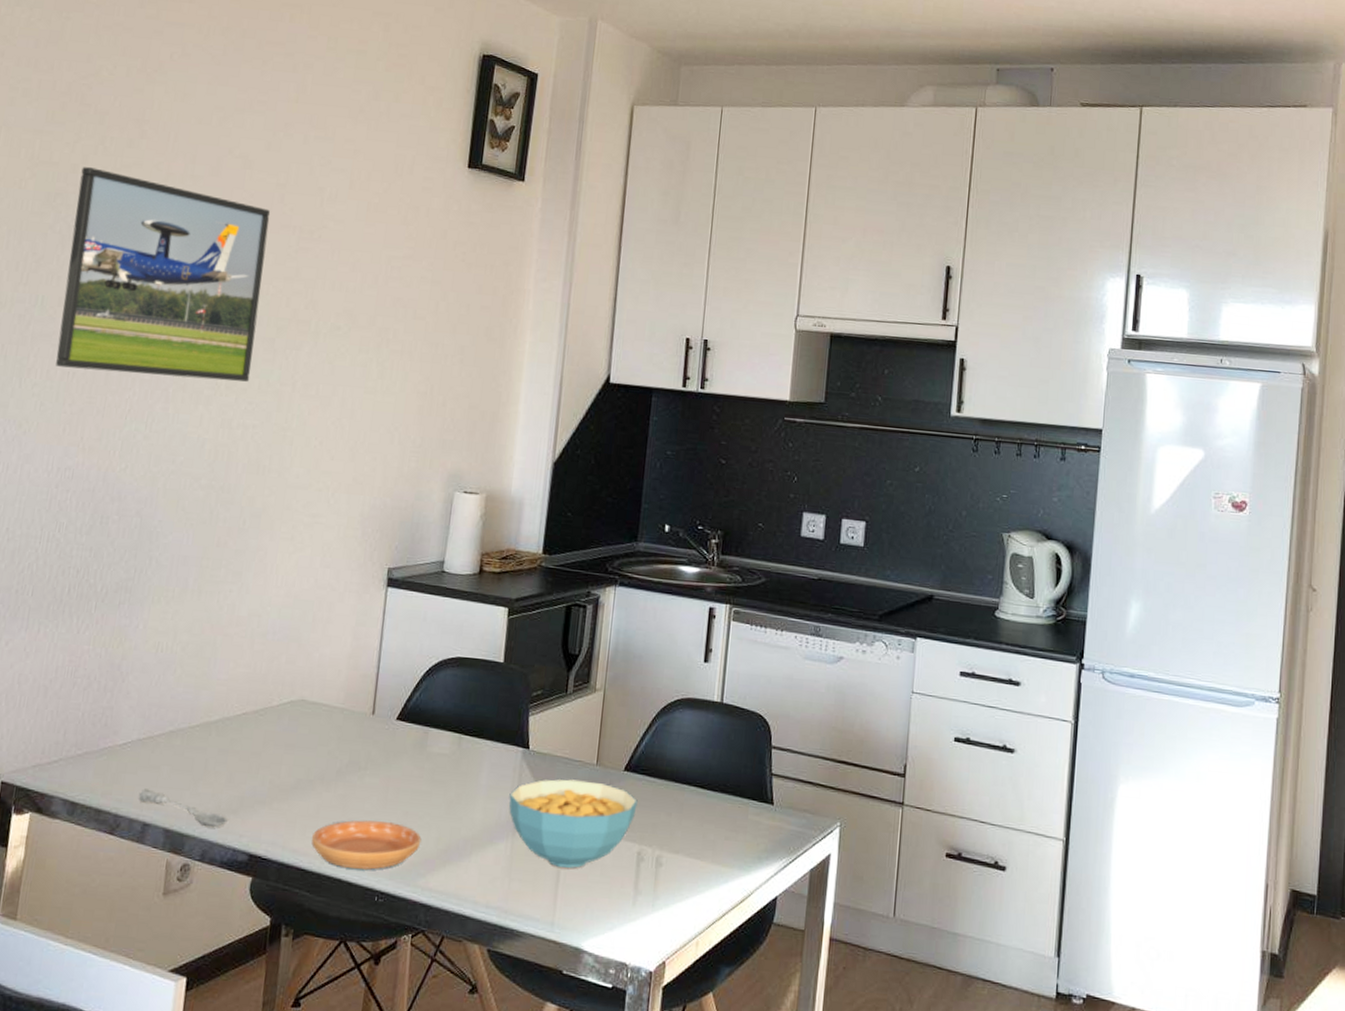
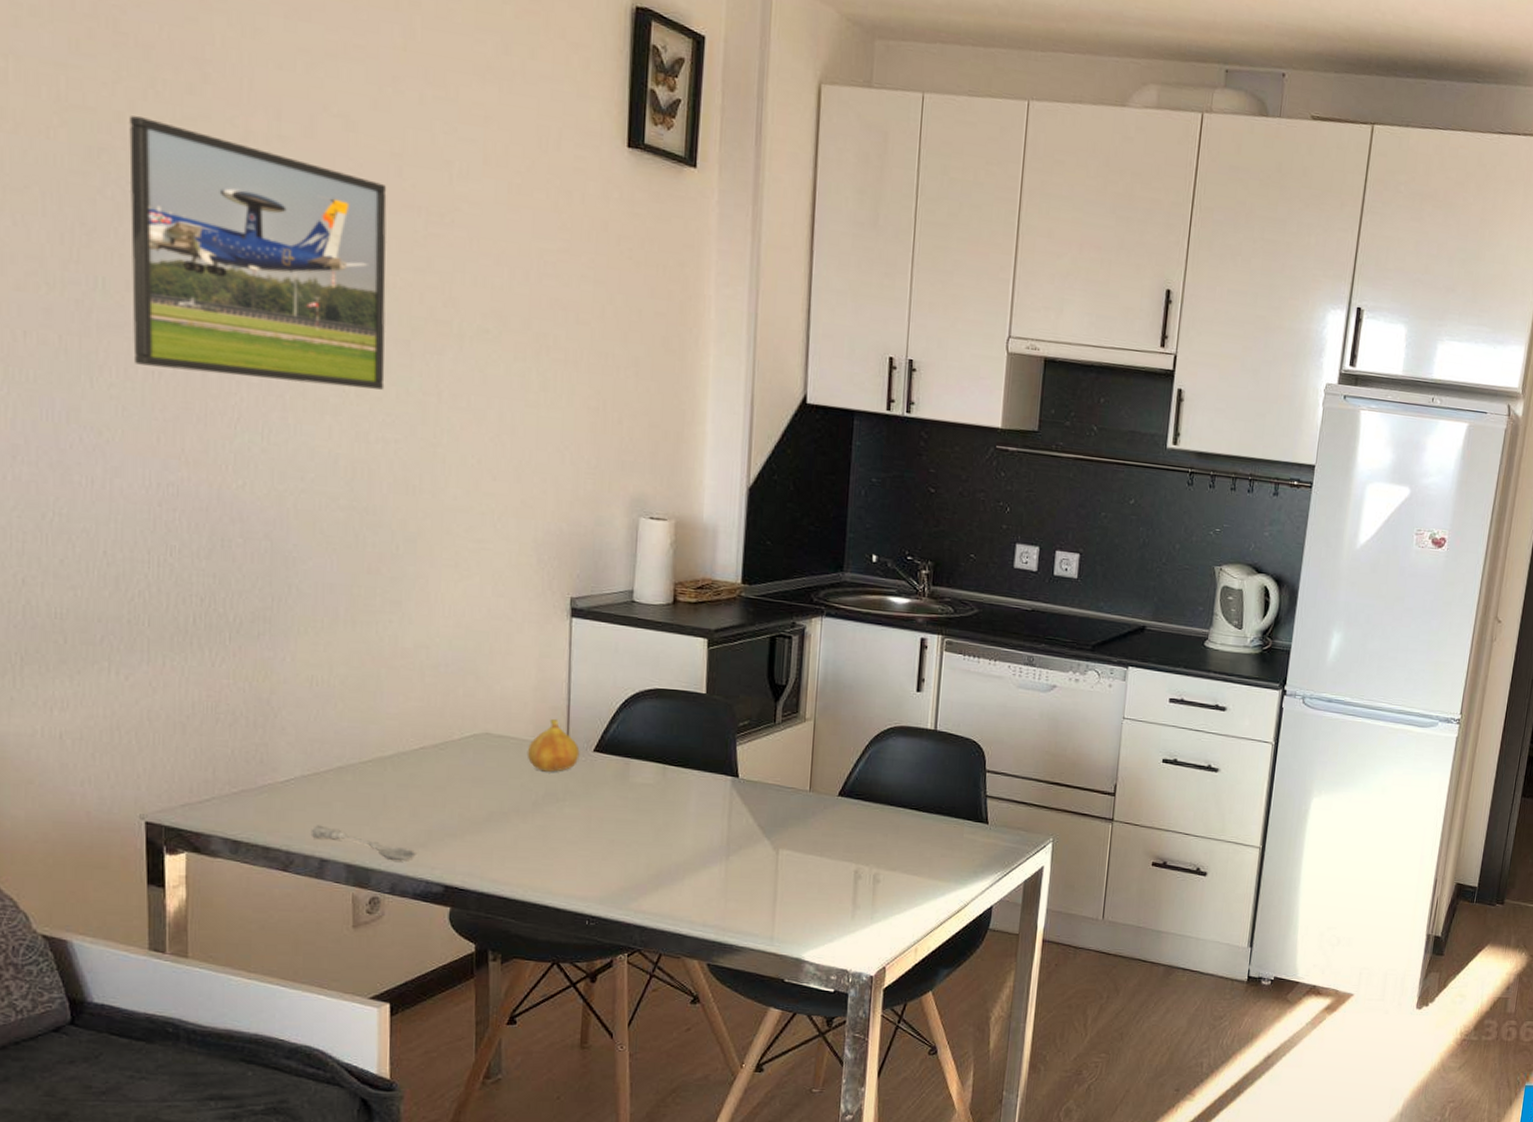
saucer: present [311,820,422,870] -> none [511,849,631,896]
fruit: none [336,687,384,740] -> present [527,719,580,772]
cereal bowl: present [509,779,638,868] -> none [720,805,853,888]

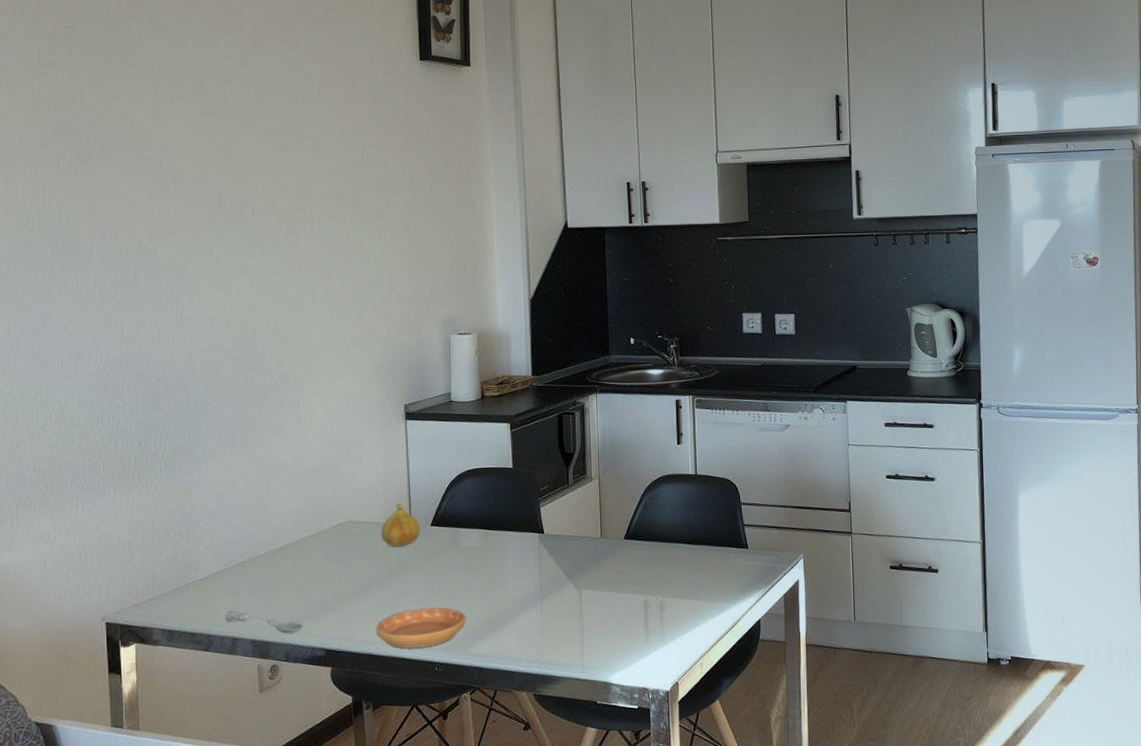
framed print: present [129,115,387,390] -> none [80,99,260,274]
saucer: none [511,849,631,896] -> present [375,607,467,649]

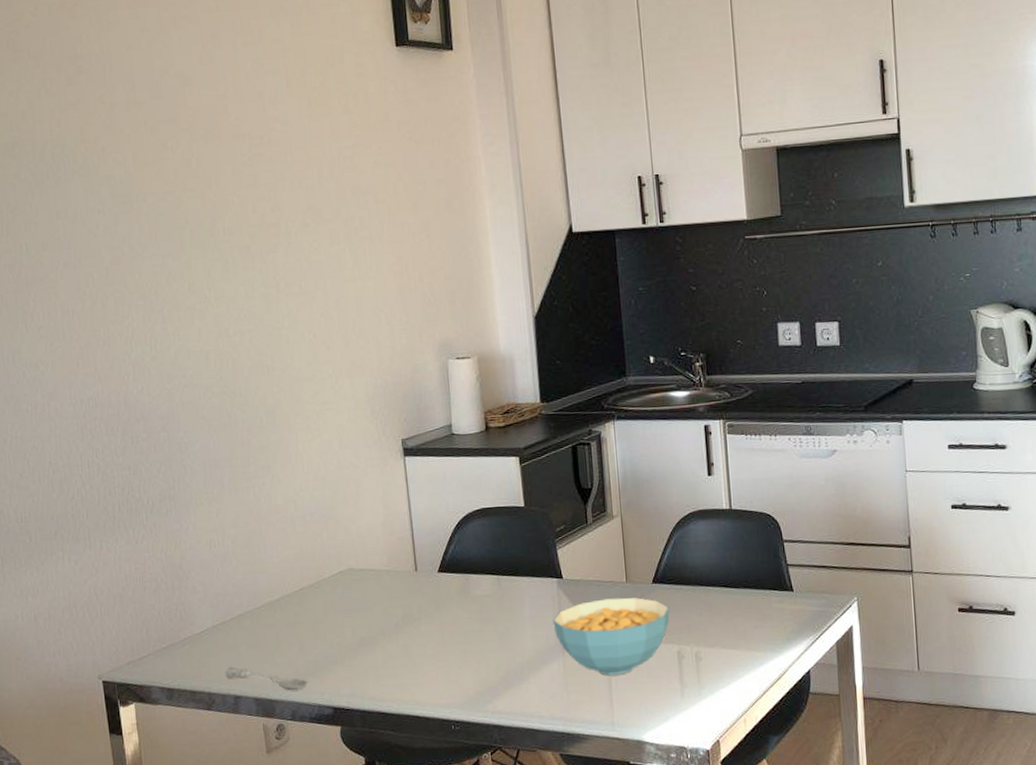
saucer: present [375,607,467,649] -> none [384,661,483,706]
fruit: present [380,503,421,547] -> none [384,548,427,596]
cereal bowl: none [533,551,639,622] -> present [553,597,670,675]

